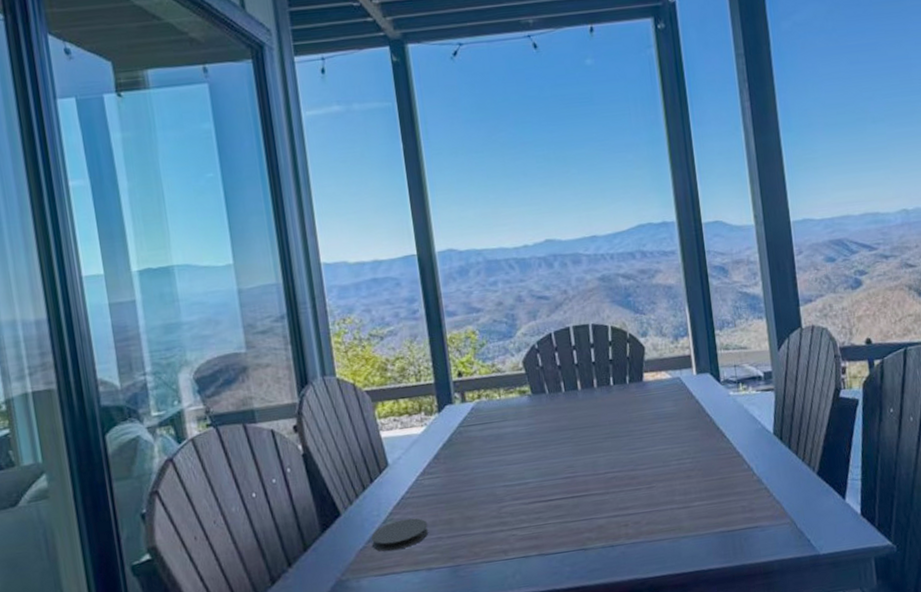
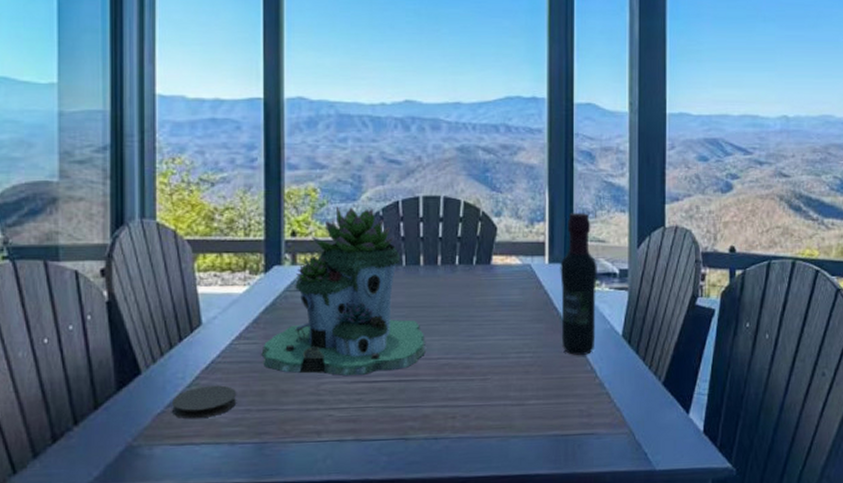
succulent planter: none [445,343,593,501] -> present [261,206,425,375]
wine bottle: none [707,323,749,457] -> present [560,212,597,355]

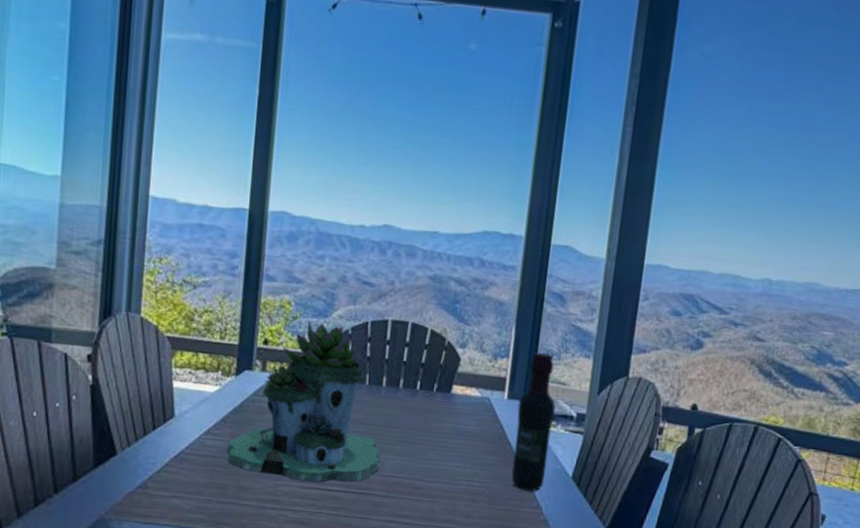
coaster: present [172,385,237,419] -> none [142,473,201,503]

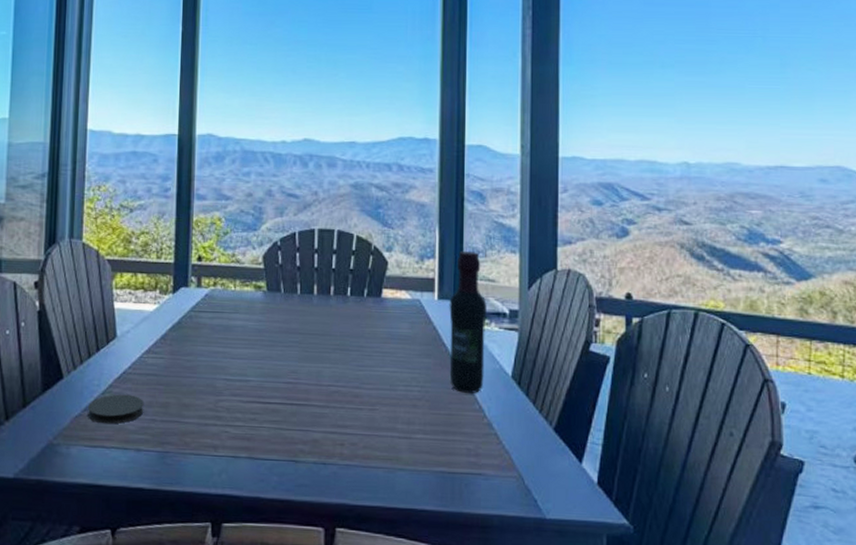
coaster: none [142,473,201,503] -> present [88,394,144,424]
succulent planter: present [226,320,381,482] -> none [167,235,317,395]

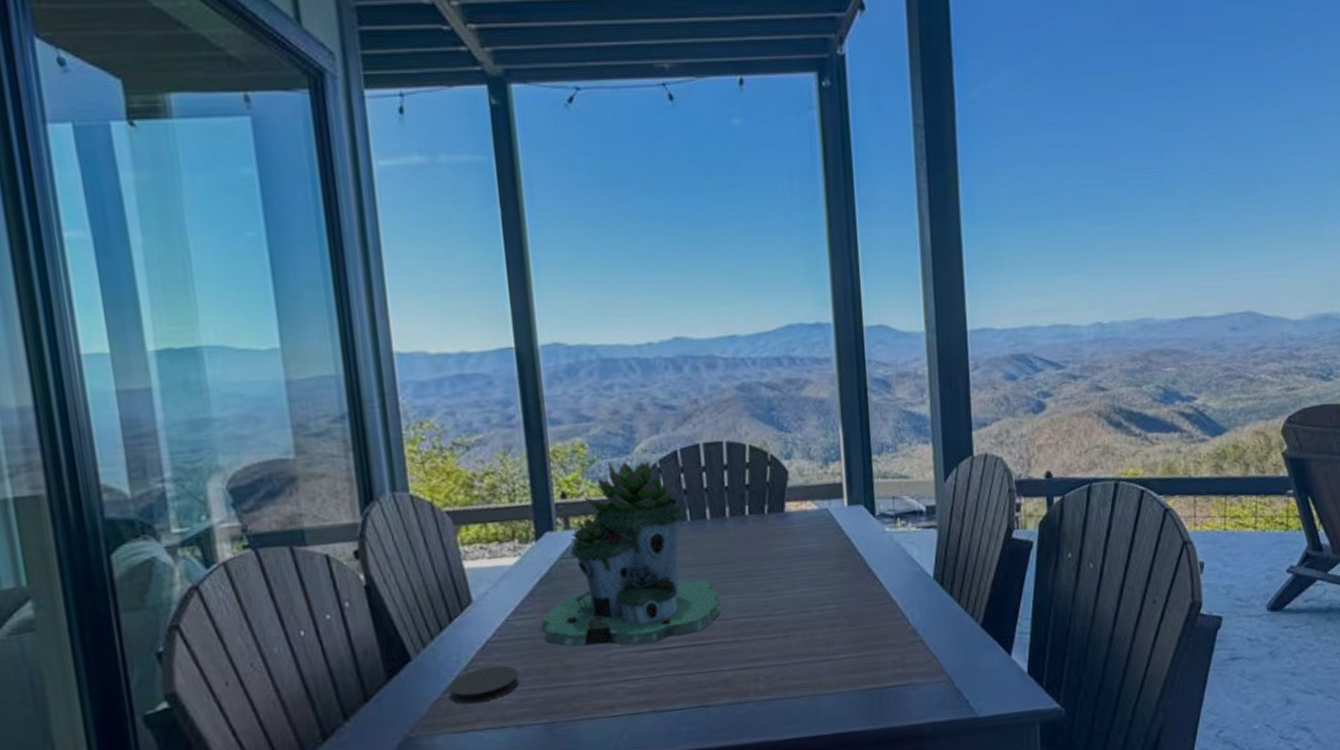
succulent planter: none [167,235,317,395] -> present [541,461,720,646]
wine bottle: present [449,250,487,393] -> none [860,447,905,603]

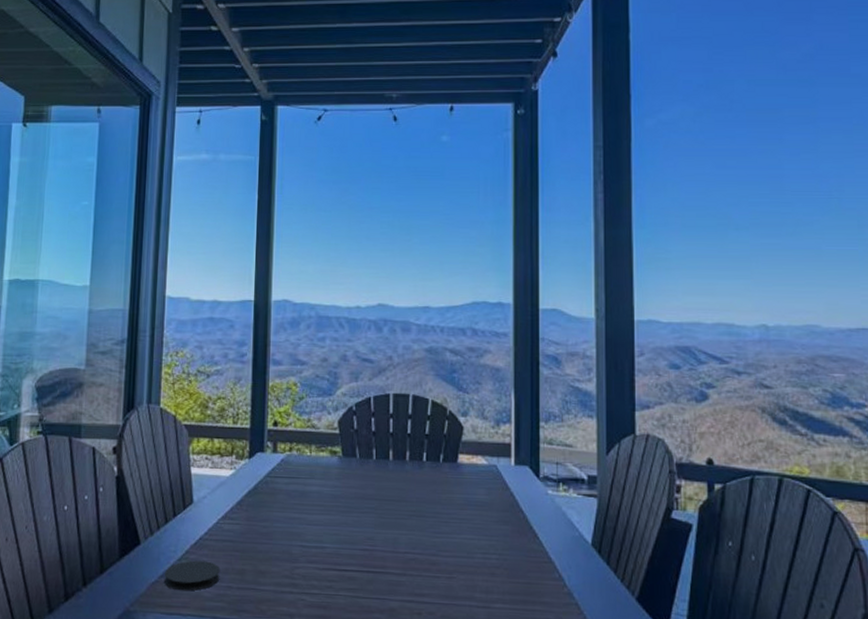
succulent planter: present [541,461,720,646] -> none [243,400,393,563]

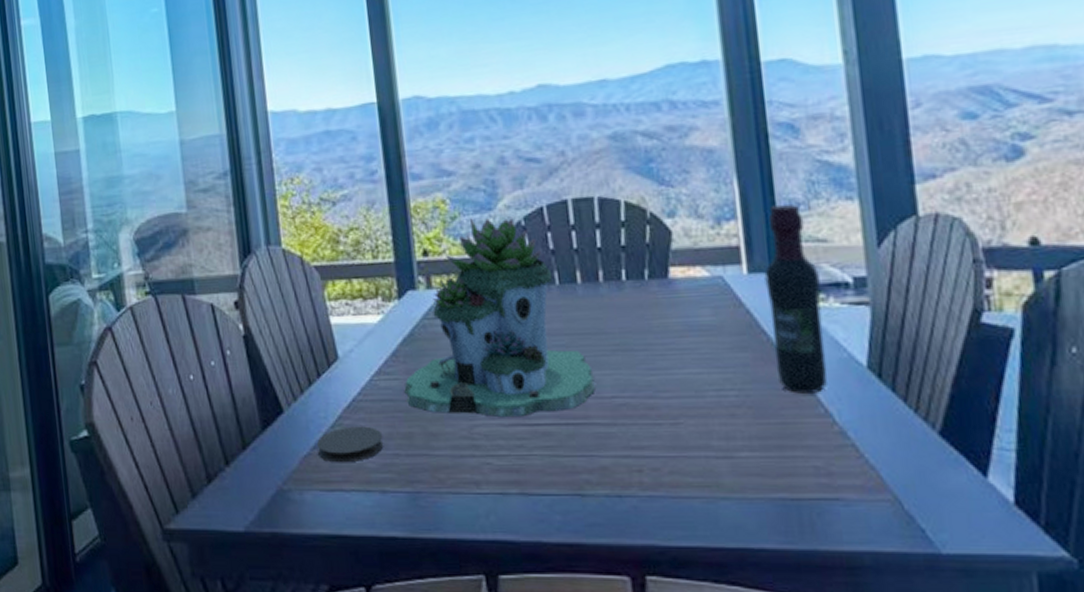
succulent planter: none [243,400,393,563] -> present [404,218,595,417]
wine bottle: none [526,415,565,562] -> present [764,204,828,394]

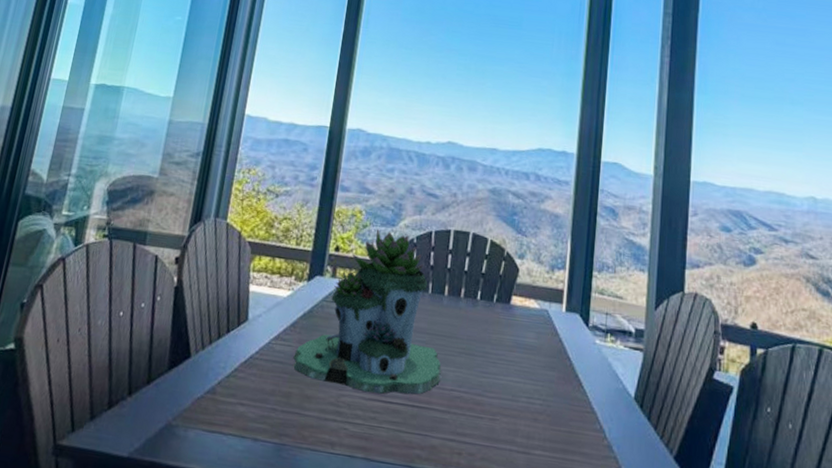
coaster: present [317,426,384,463] -> none [210,378,267,410]
wine bottle: present [764,204,828,394] -> none [572,264,614,413]

